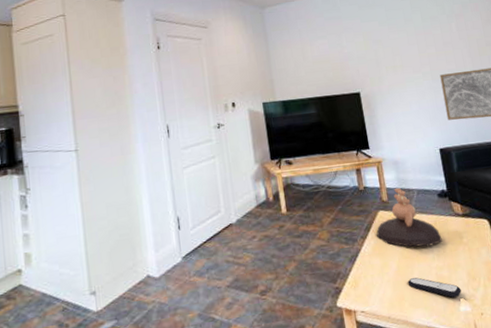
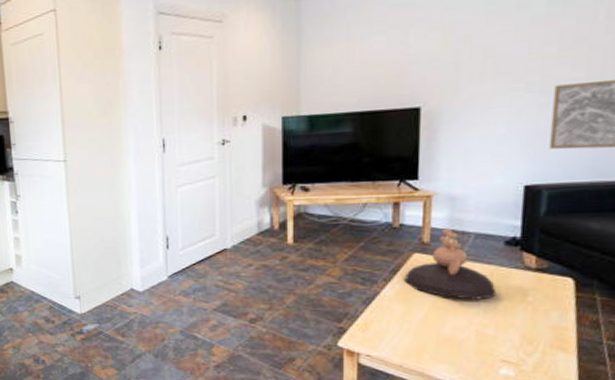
remote control: present [407,277,461,298] -> none [434,331,507,358]

